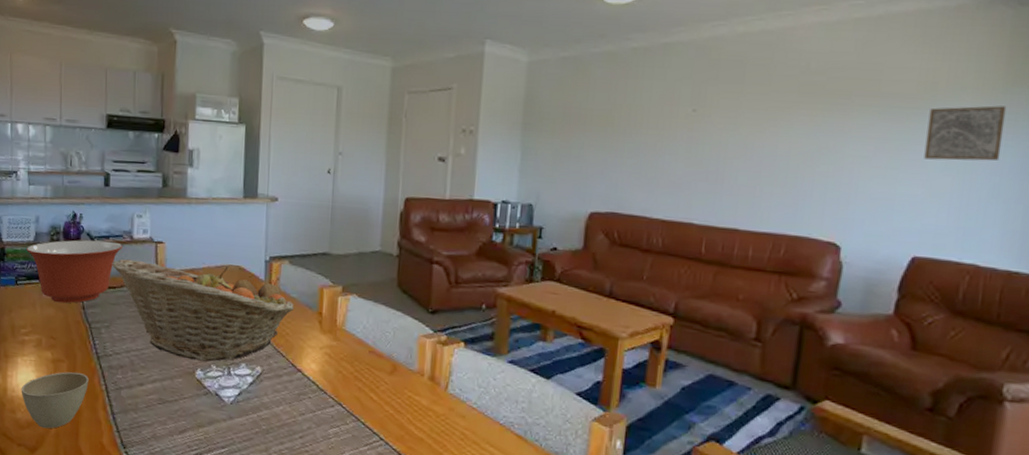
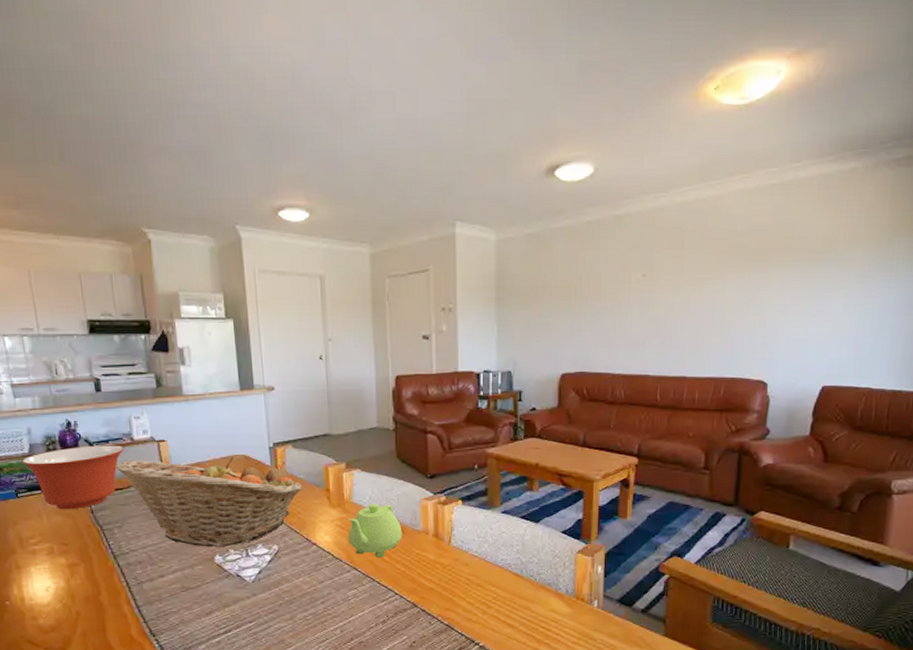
cup: present [21,372,89,429] -> none [39,574,109,630]
teapot: none [336,333,395,396] -> present [348,503,402,558]
wall art: present [924,105,1007,161] -> none [829,254,890,303]

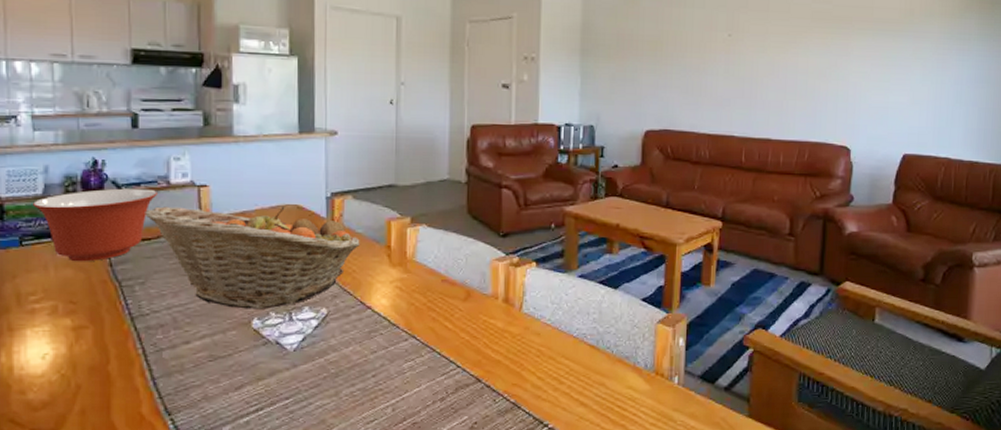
teapot: present [348,503,402,558] -> none [408,263,469,325]

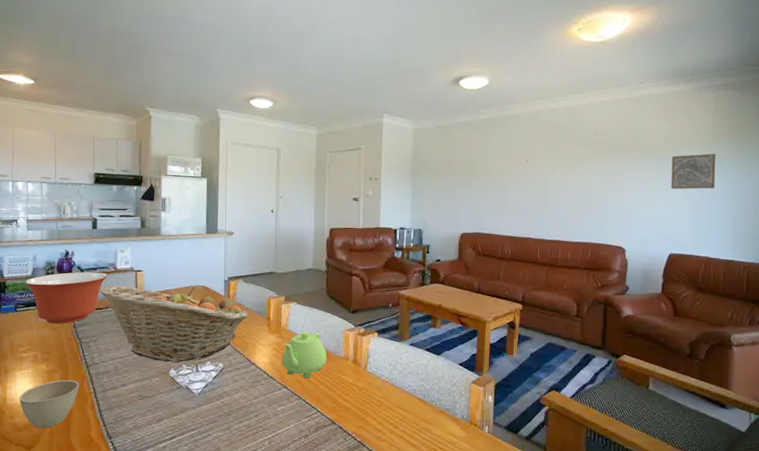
cup: none [32,339,121,407] -> present [19,380,79,429]
teapot: none [408,263,469,325] -> present [282,331,327,379]
wall art: none [907,28,963,74] -> present [671,153,716,190]

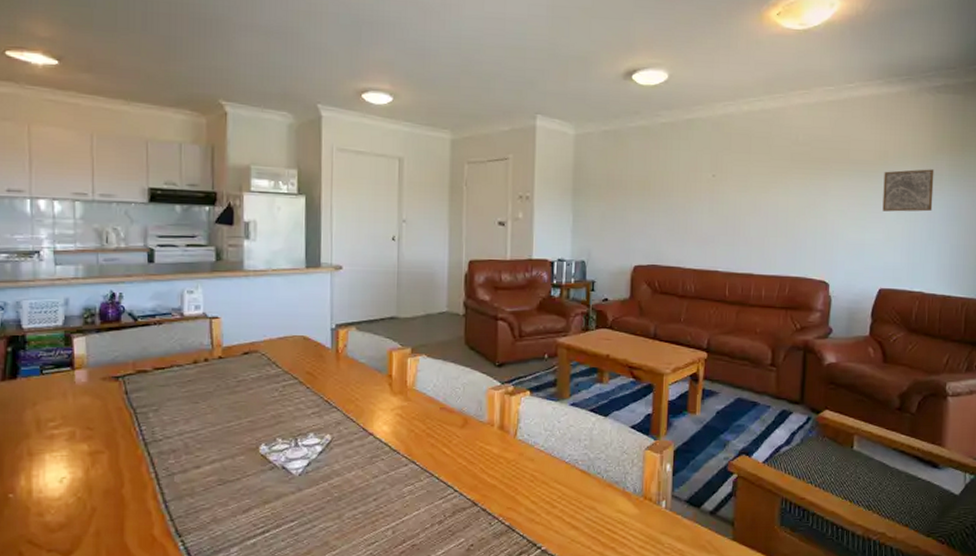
cup: present [19,380,79,429] -> none [50,463,135,528]
mixing bowl: present [25,272,108,324] -> none [54,320,171,390]
fruit basket: present [99,285,248,363] -> none [159,337,363,435]
teapot: present [282,331,327,379] -> none [408,391,466,451]

